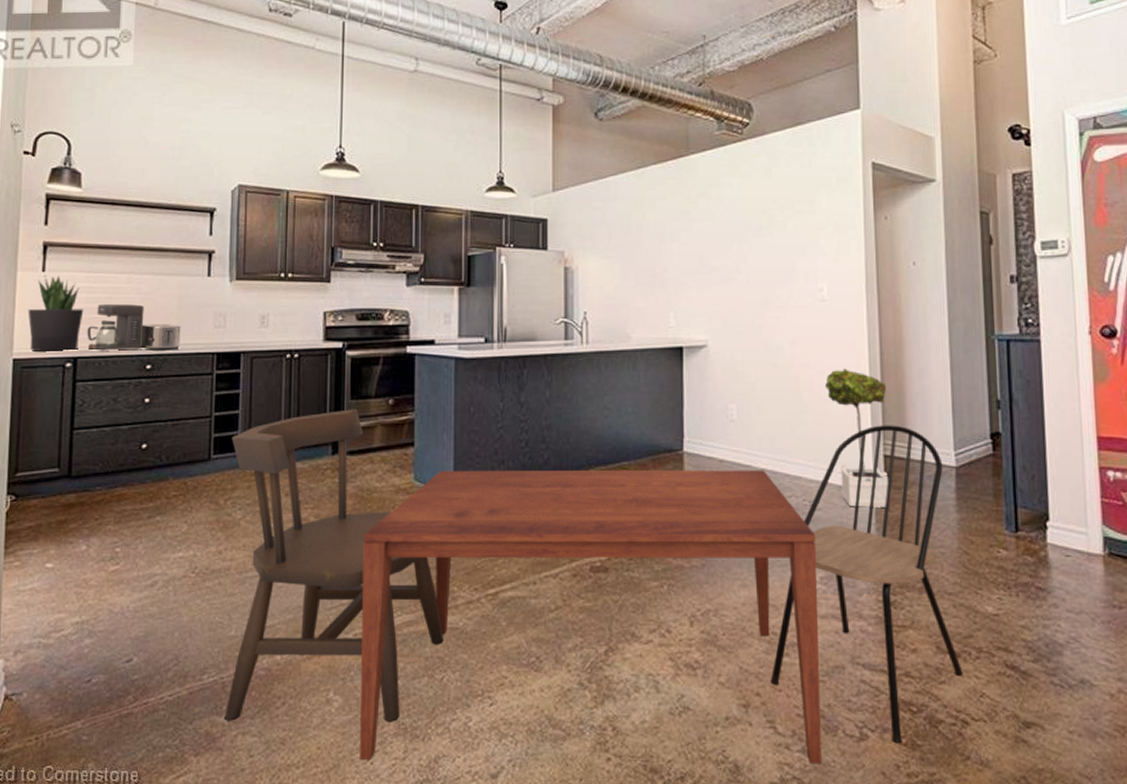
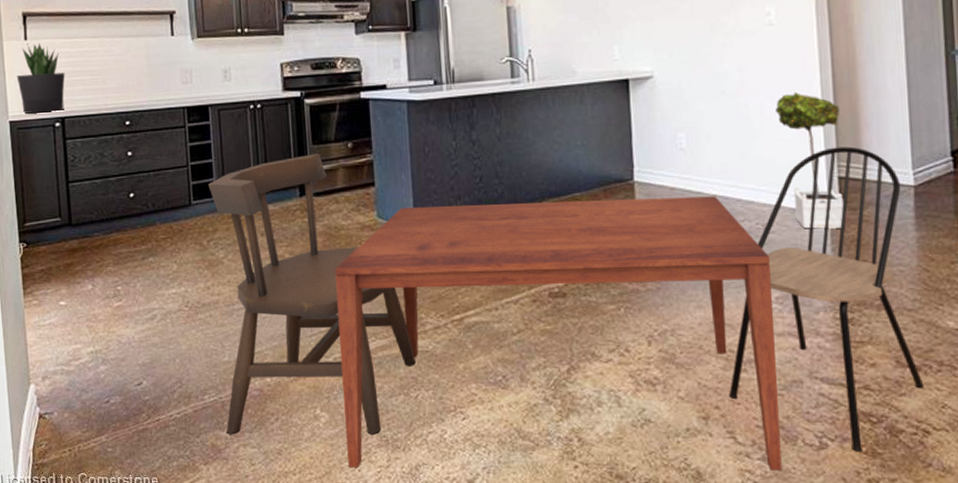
coffee maker: present [87,303,144,351] -> none [70,65,120,110]
toaster: present [140,324,181,350] -> none [117,82,154,108]

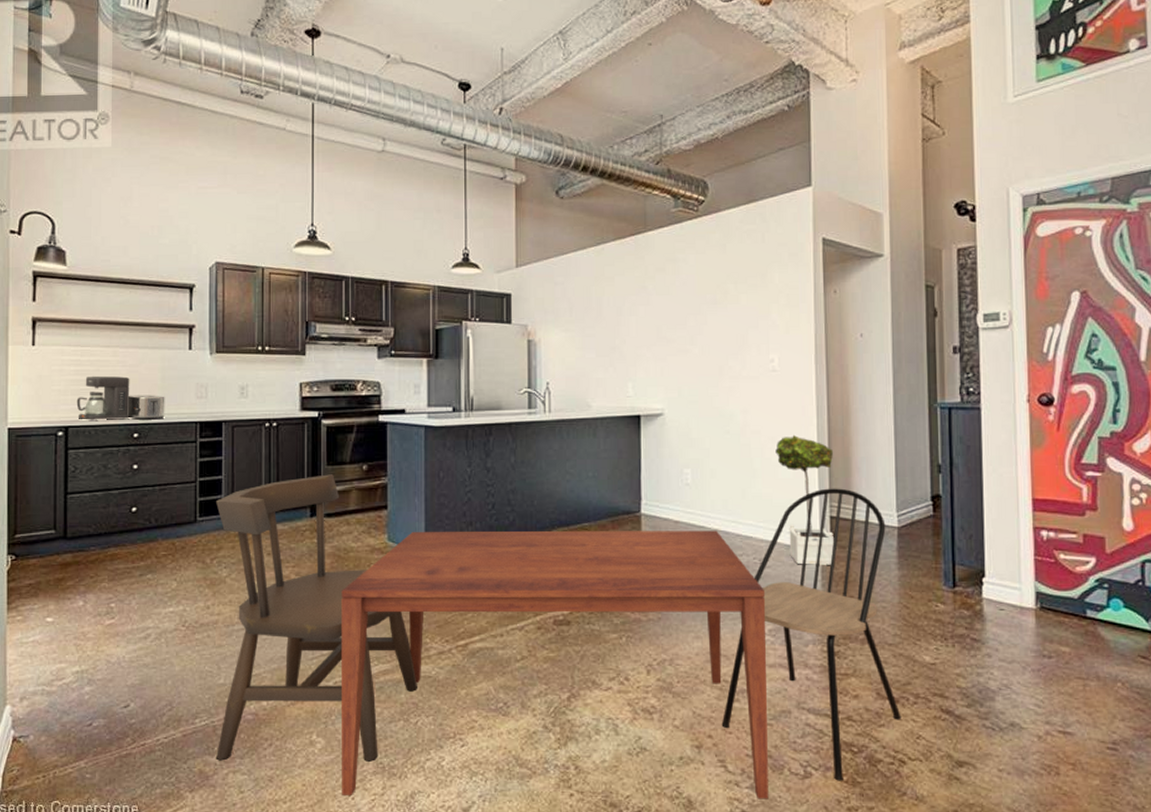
planter: present [16,42,65,114] -> none [20,348,73,421]
coffee maker: none [70,65,120,110] -> present [76,375,130,420]
toaster: none [117,82,154,108] -> present [127,395,165,420]

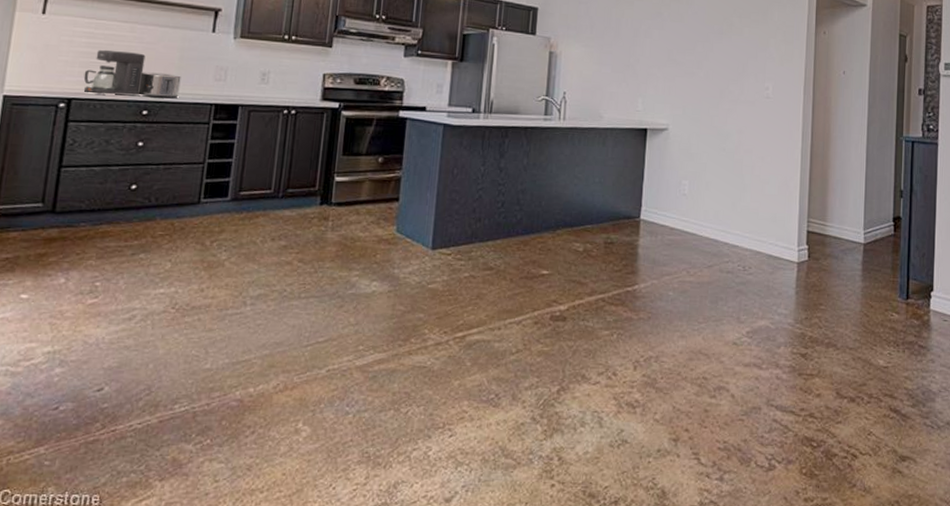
dining chair: present [216,474,417,763] -> none [193,164,412,452]
dining table: present [341,530,769,799] -> none [323,224,746,490]
dining chair: present [721,488,901,781] -> none [698,205,856,474]
potted tree: present [775,434,834,565] -> none [764,155,813,275]

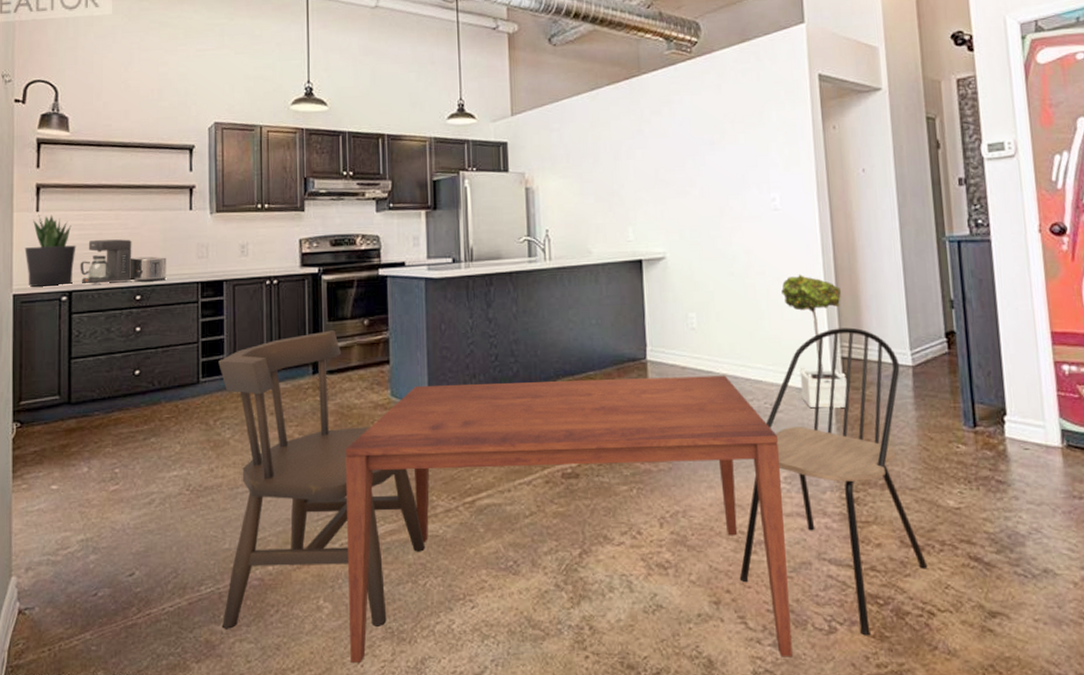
planter: none [22,16,83,92] -> present [25,214,76,287]
dining chair: none [193,164,412,452] -> present [218,330,425,629]
dining table: none [323,224,746,490] -> present [345,375,793,663]
dining chair: none [698,205,856,474] -> present [739,327,928,636]
potted tree: none [764,155,813,275] -> present [781,274,847,408]

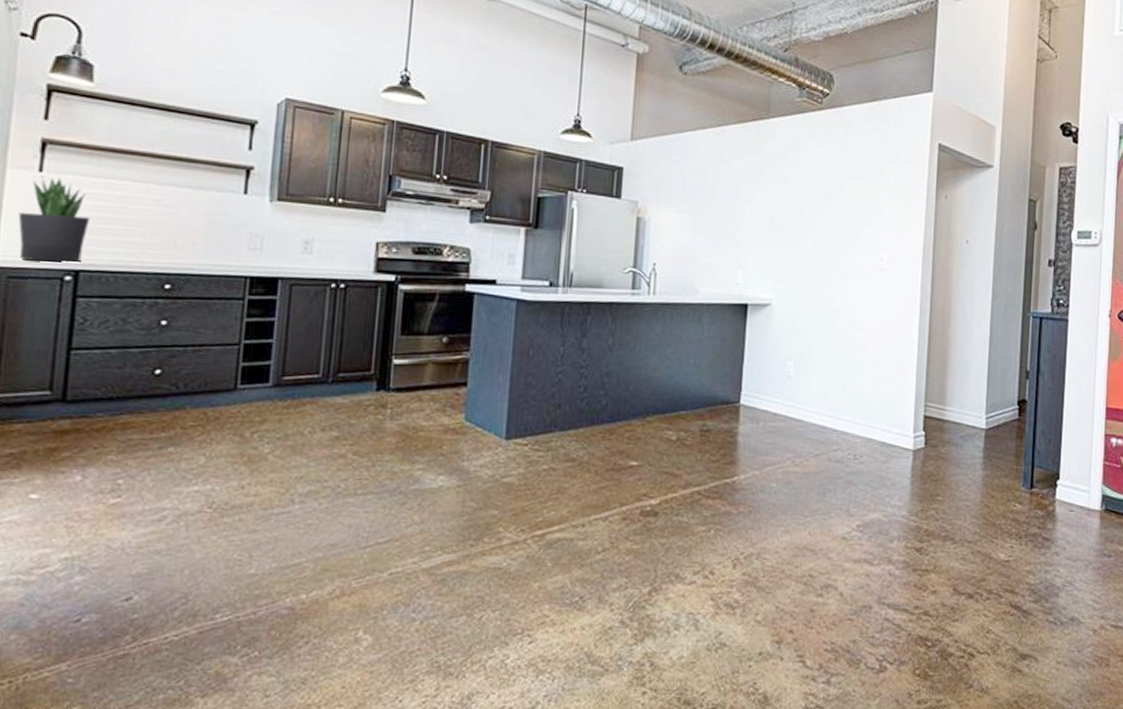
coffee maker: present [80,239,132,284] -> none [92,213,166,267]
toaster: present [130,256,167,282] -> none [158,239,209,271]
dining chair: present [218,330,425,629] -> none [238,345,486,662]
dining table: present [345,375,793,663] -> none [388,411,857,698]
dining chair: present [739,327,928,636] -> none [803,388,975,675]
potted tree: present [781,274,847,408] -> none [878,333,932,463]

